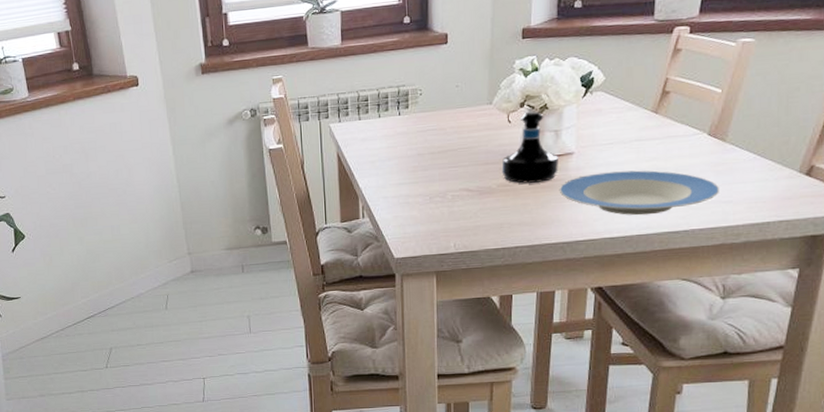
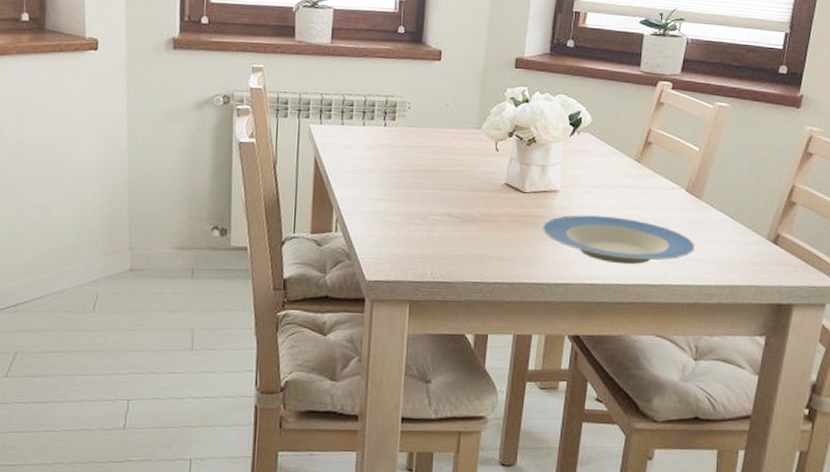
tequila bottle: present [501,111,558,184] -> none [486,142,543,217]

